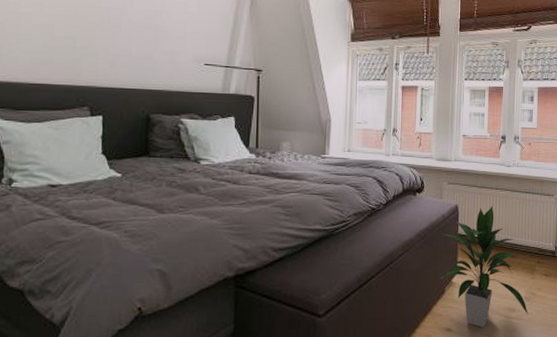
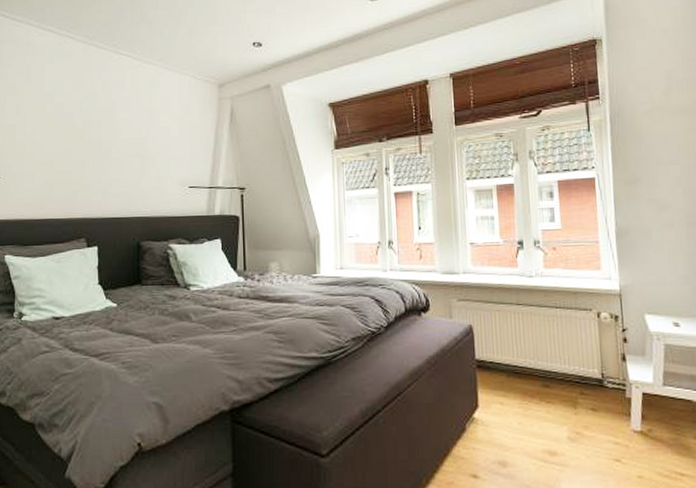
indoor plant: present [438,206,528,328] -> none [456,325,575,475]

